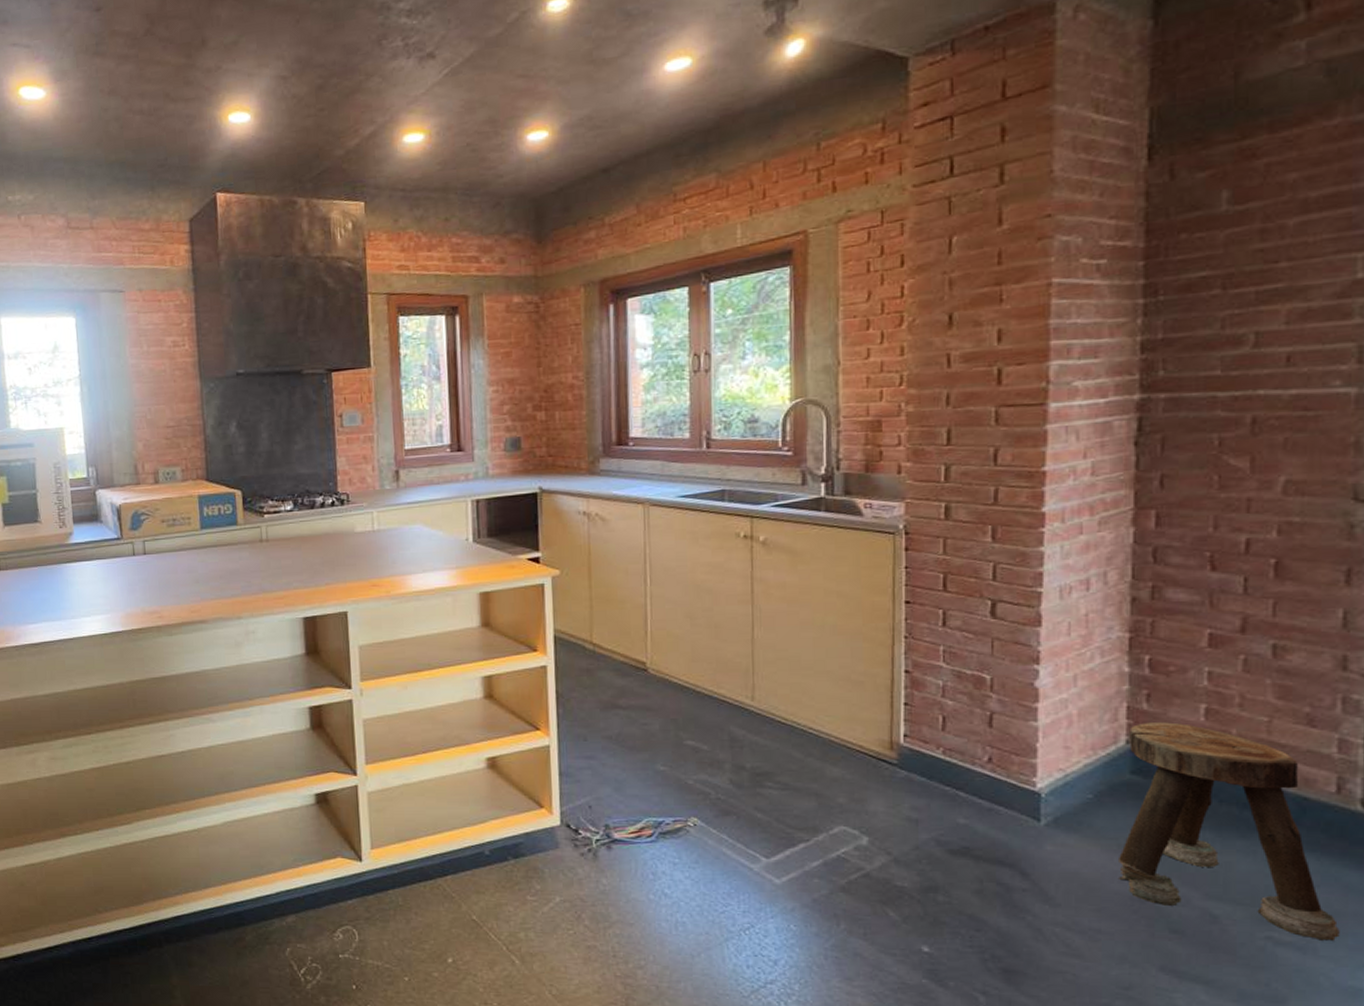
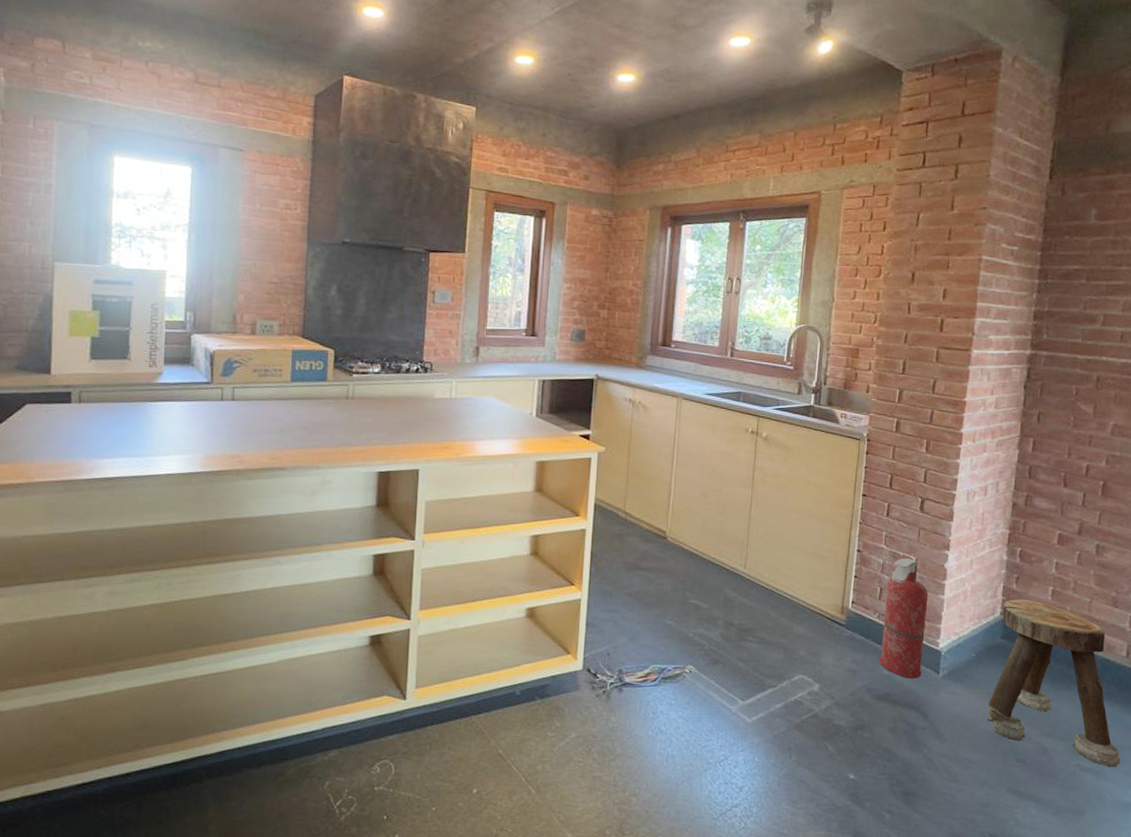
fire extinguisher: none [950,676,1014,828] -> present [879,557,929,679]

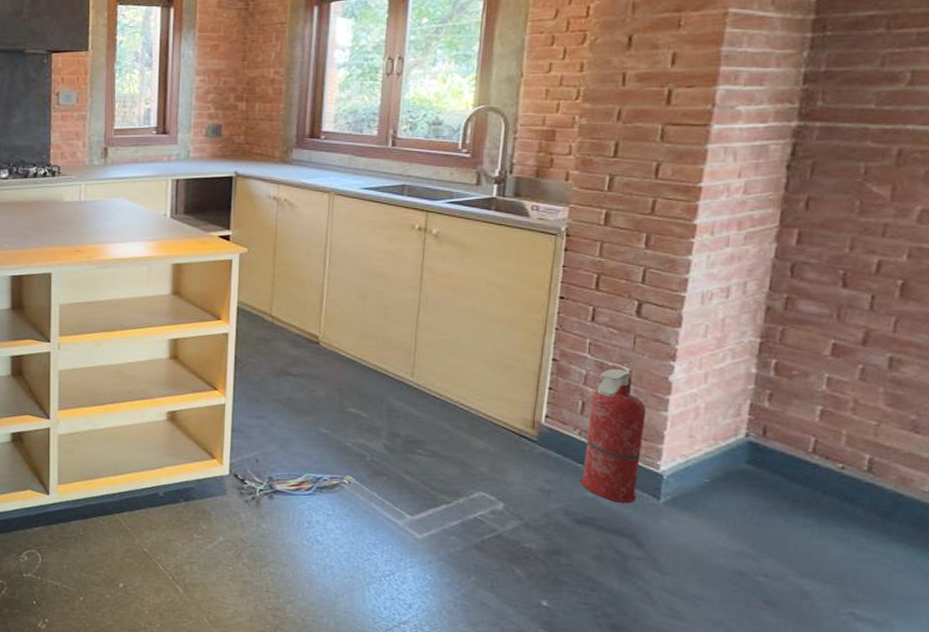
stool: present [987,599,1121,767] -> none [724,419,916,620]

